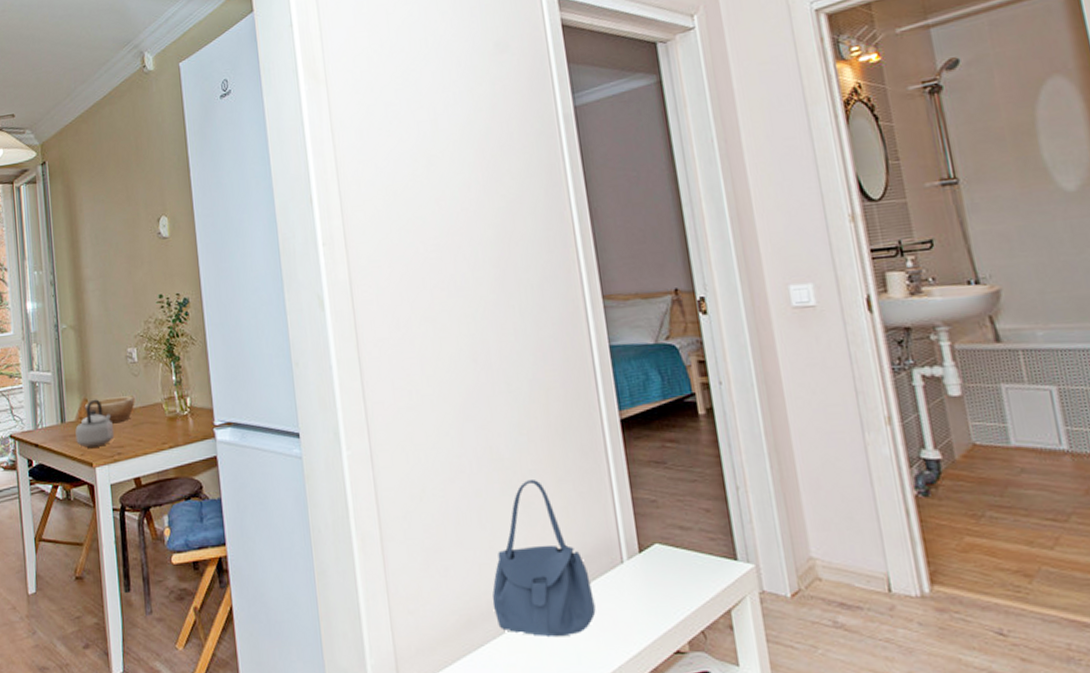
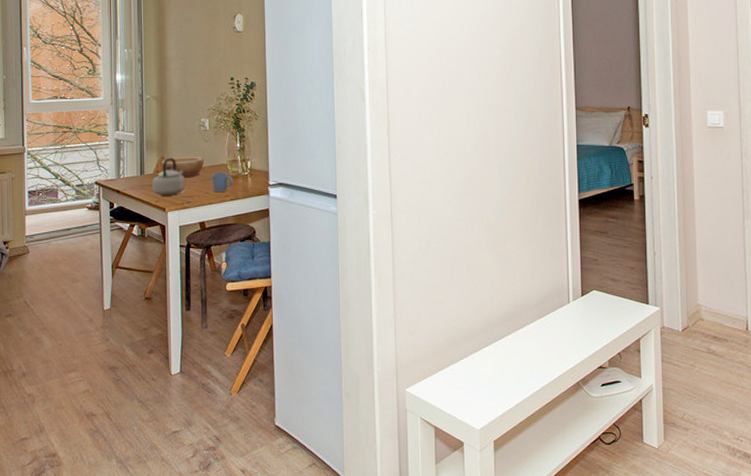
mug: none [144,413,171,440] -> present [212,172,234,193]
handbag: present [492,480,596,636] -> none [472,240,546,353]

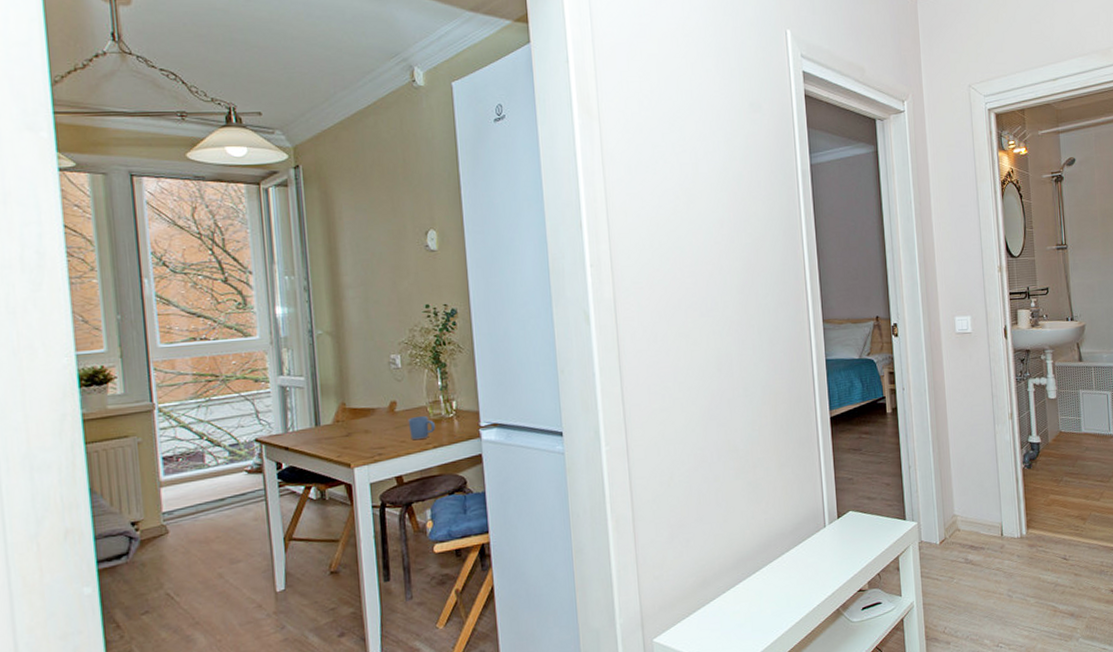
teapot: present [152,157,186,196] -> none [331,403,375,450]
bowl: present [161,157,203,178] -> none [342,400,397,426]

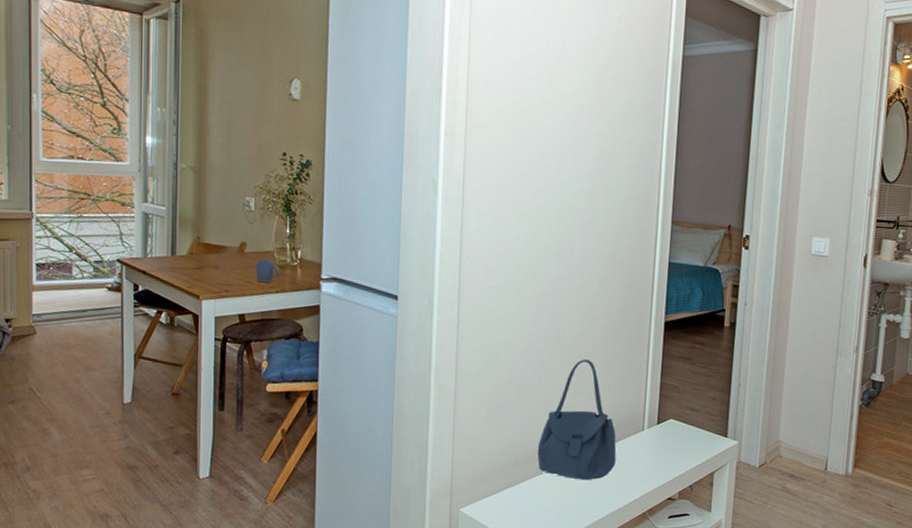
handbag: none [724,466,803,588] -> present [537,359,617,480]

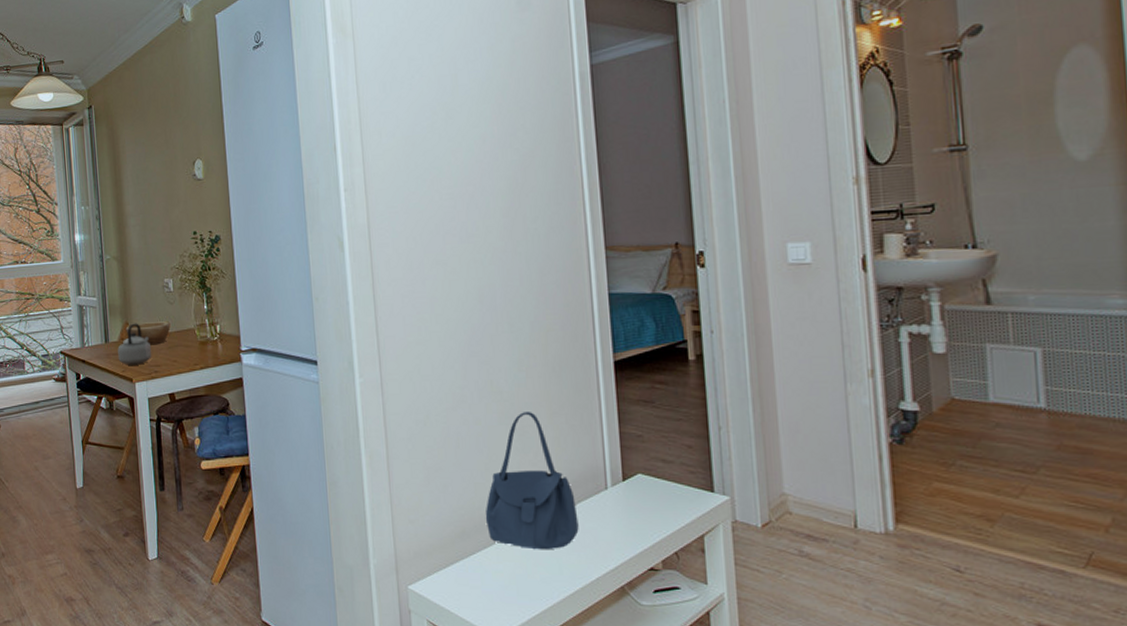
teapot: none [185,238,224,282] -> present [117,323,152,365]
bowl: none [196,239,246,264] -> present [126,321,170,345]
mug: present [255,259,280,283] -> none [179,337,203,361]

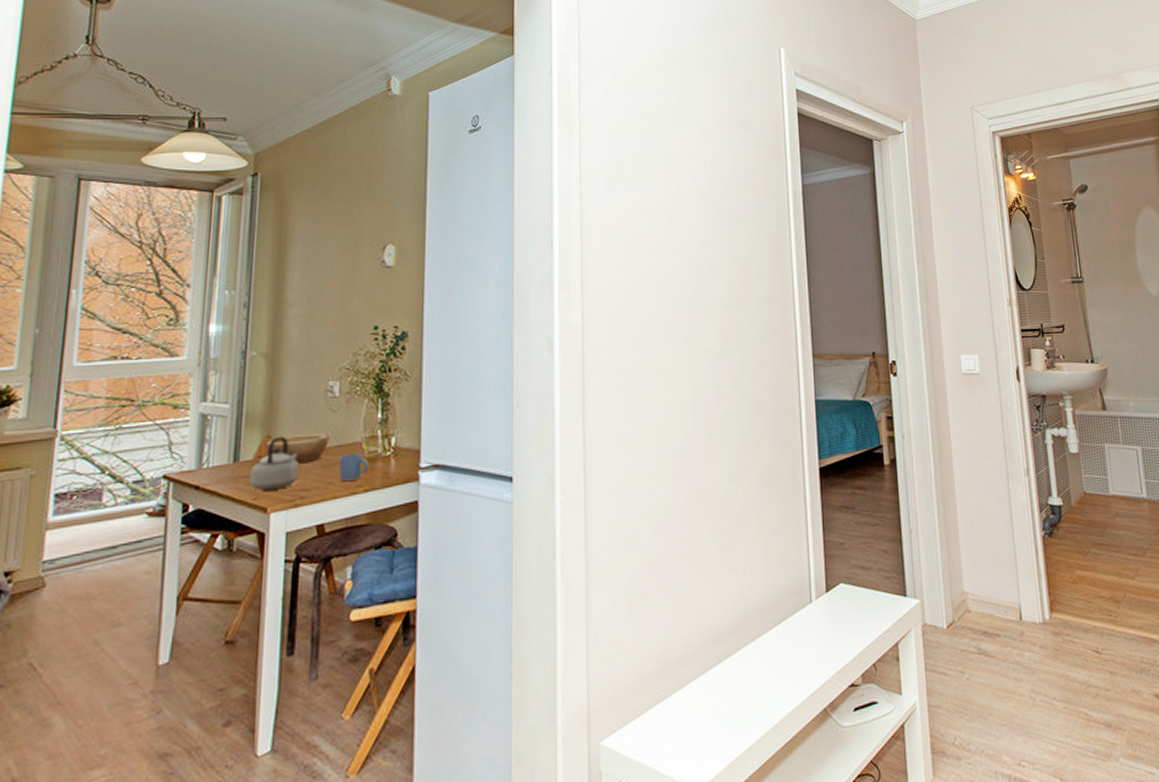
mug: none [179,337,203,361] -> present [338,453,370,482]
handbag: present [485,412,579,549] -> none [690,524,784,678]

